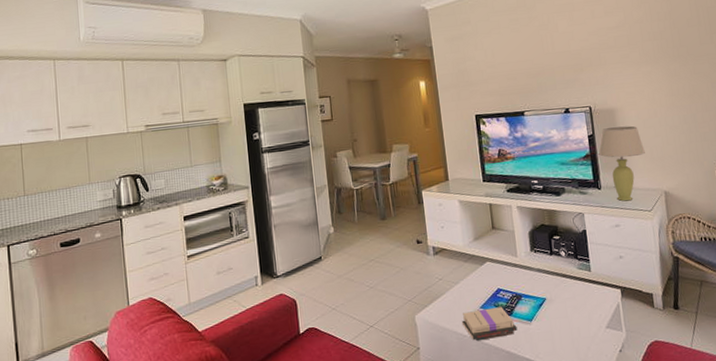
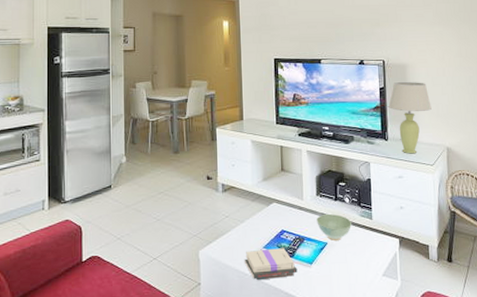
bowl: none [533,268,571,296] -> present [317,213,352,241]

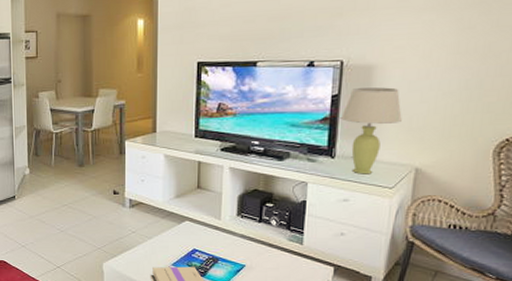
bowl: present [317,213,352,241] -> none [235,235,278,264]

